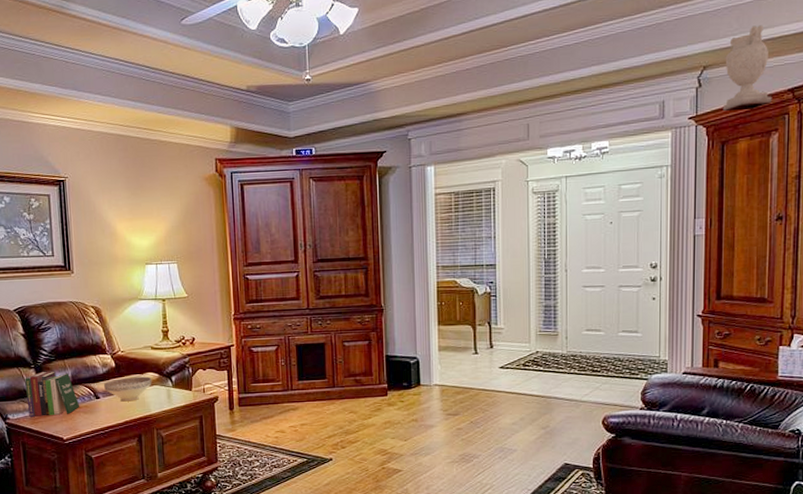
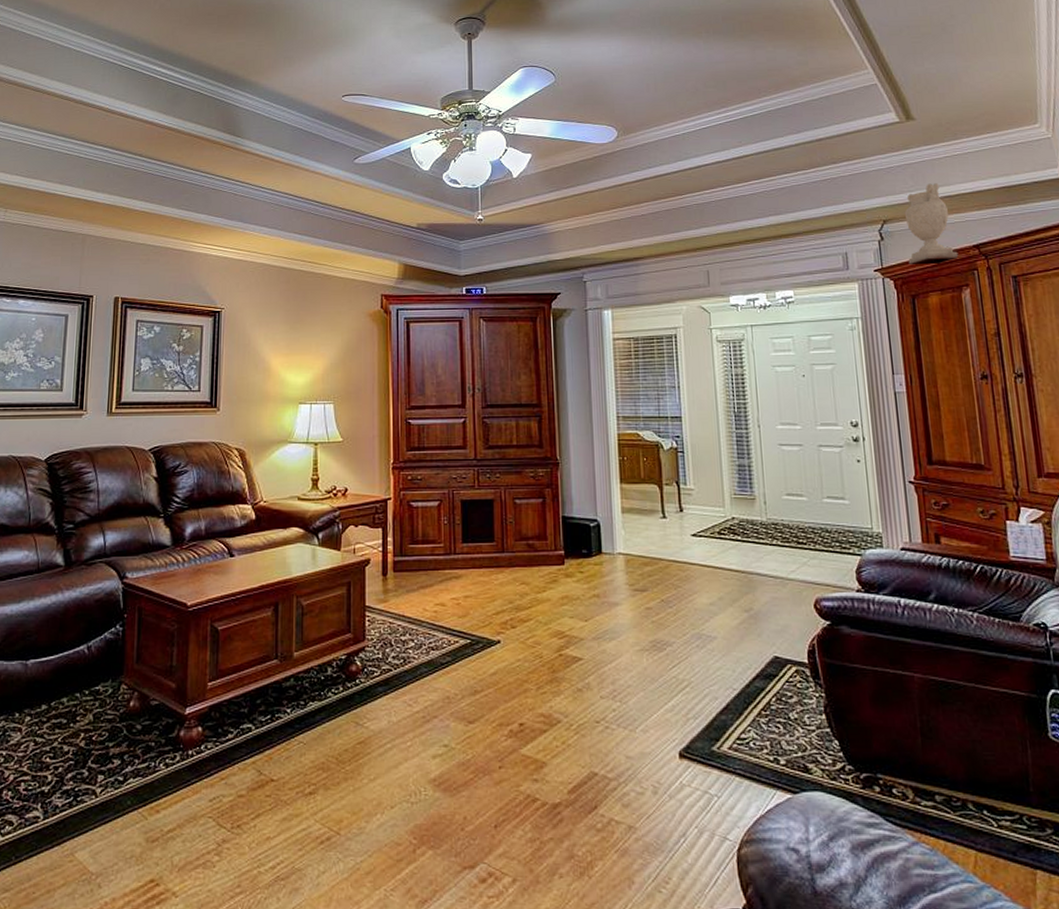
books: present [25,371,80,417] -> none [150,521,211,576]
decorative bowl: present [103,376,152,402] -> none [240,532,296,561]

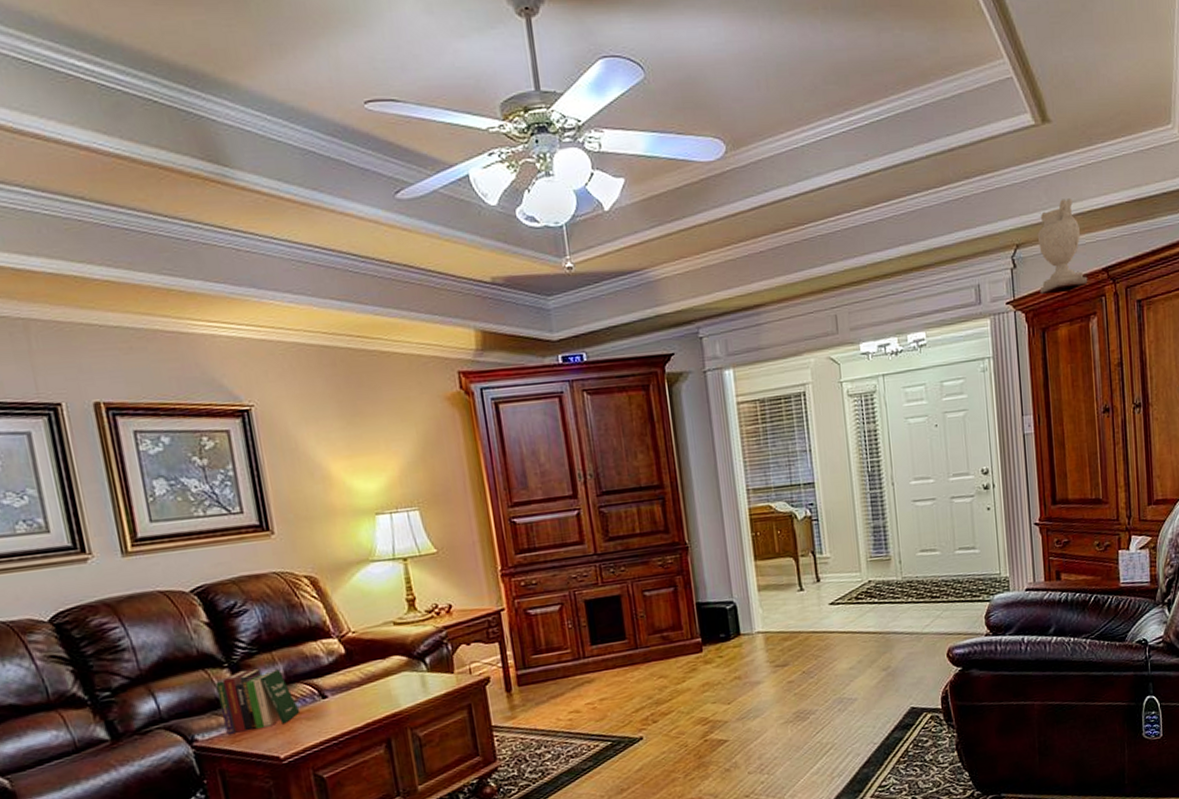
books: none [150,521,211,576] -> present [215,669,301,734]

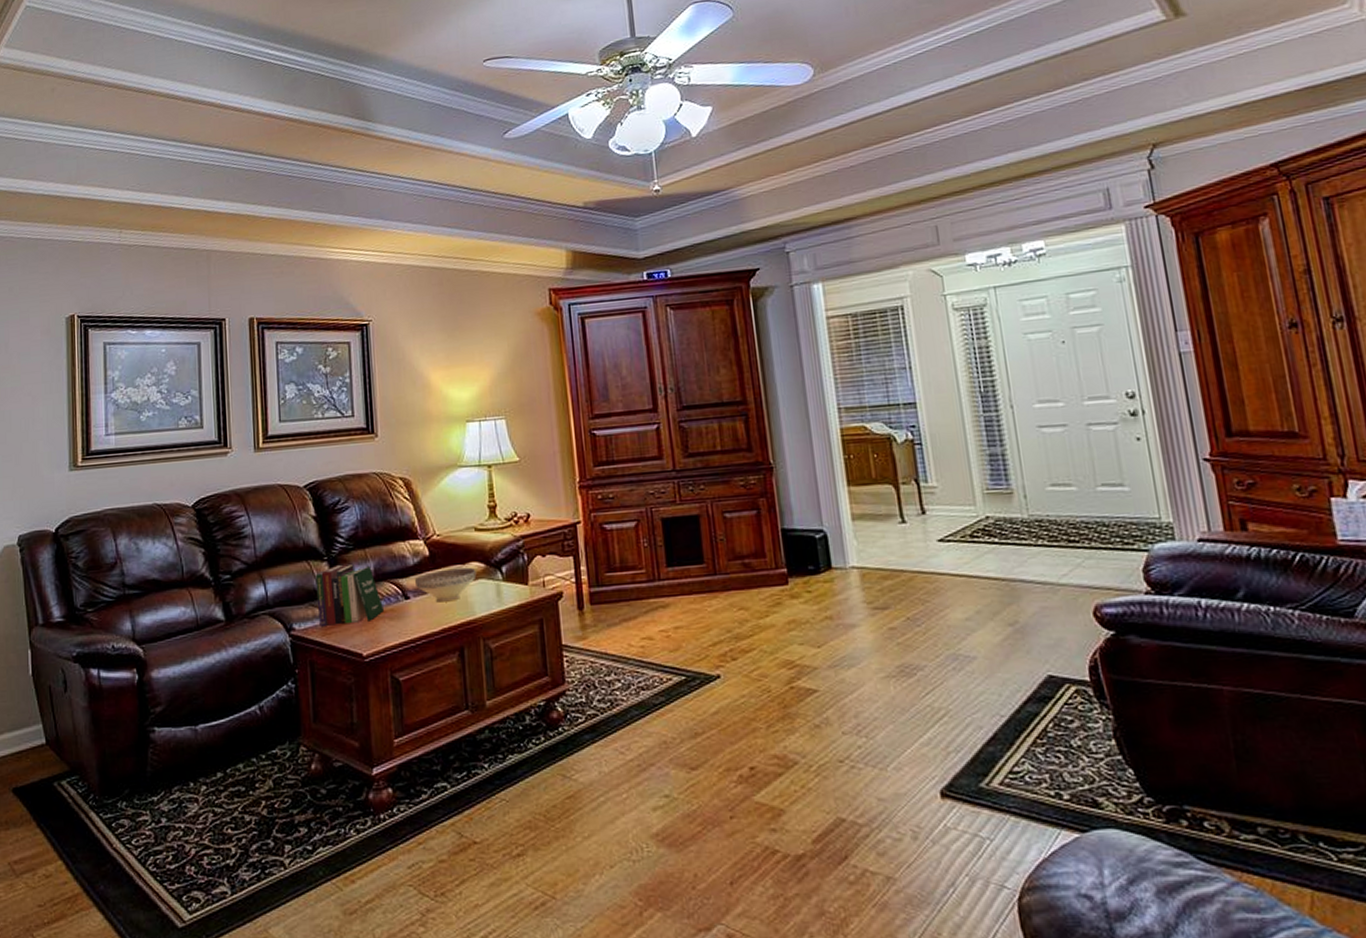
decorative bowl: none [330,661,399,699] -> present [414,567,477,603]
decorative urn: present [1037,198,1088,295] -> none [1178,91,1252,197]

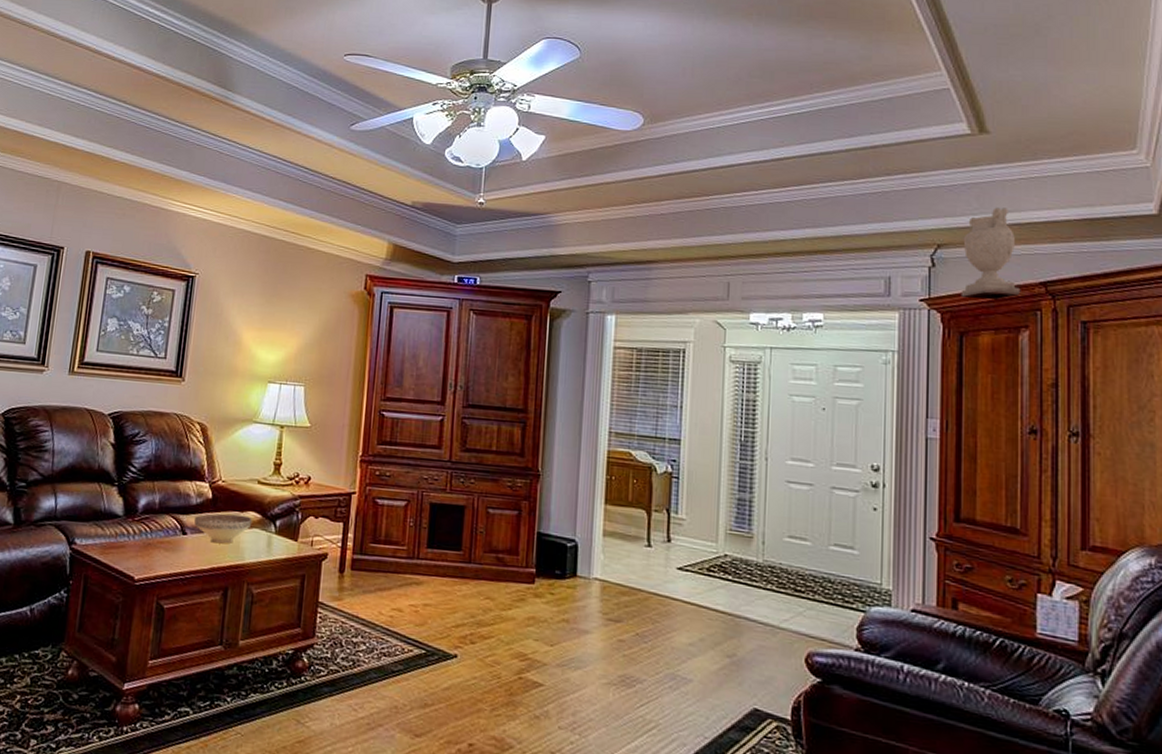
books: present [315,564,385,626] -> none [100,491,162,549]
decorative urn: none [1178,91,1252,197] -> present [961,207,1021,301]

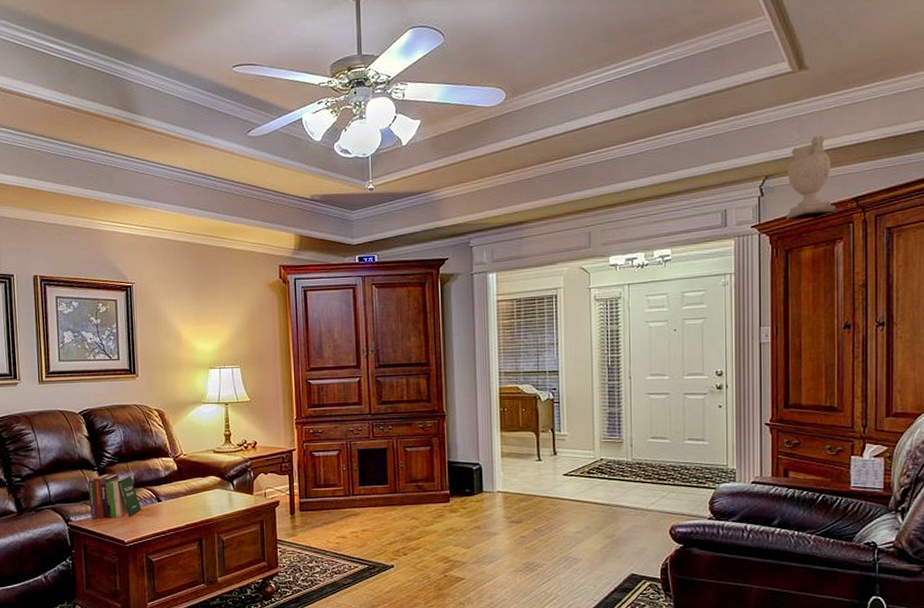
books: none [100,491,162,549] -> present [88,473,142,519]
decorative bowl: present [193,513,252,544] -> none [165,480,214,505]

